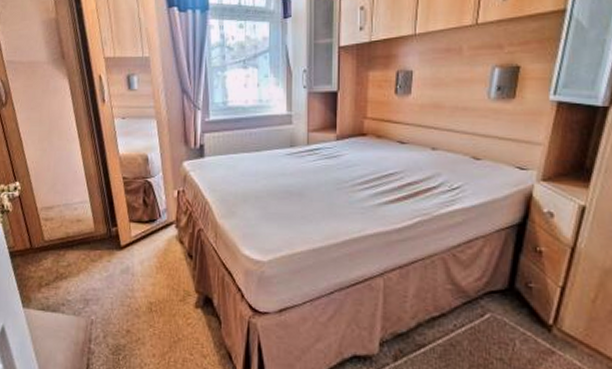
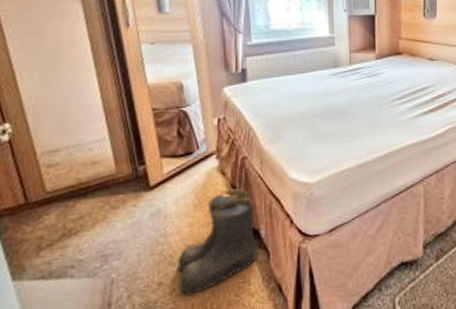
boots: none [140,258,211,347] -> present [176,189,258,297]

